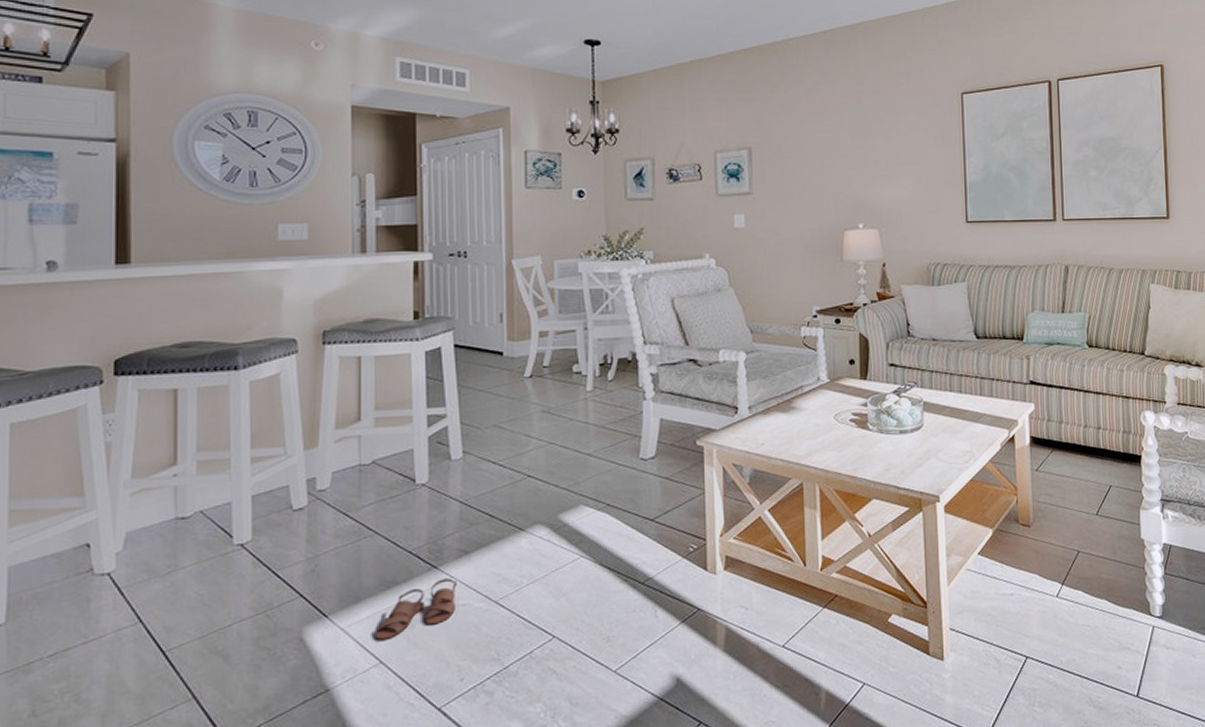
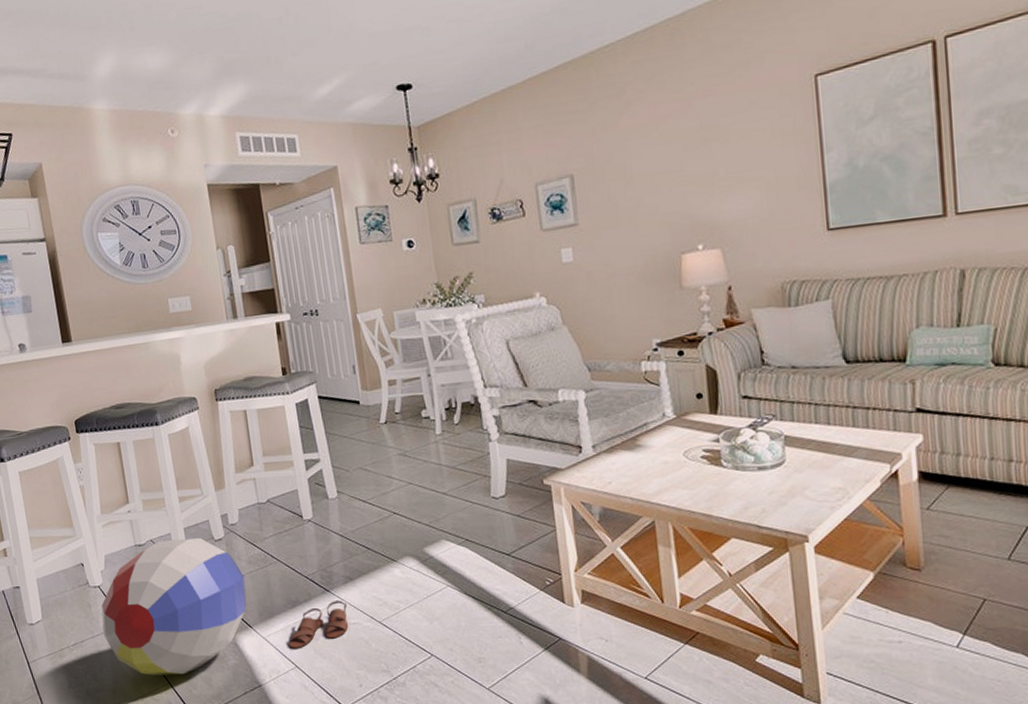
beachball: none [102,506,328,690] -> present [101,537,247,676]

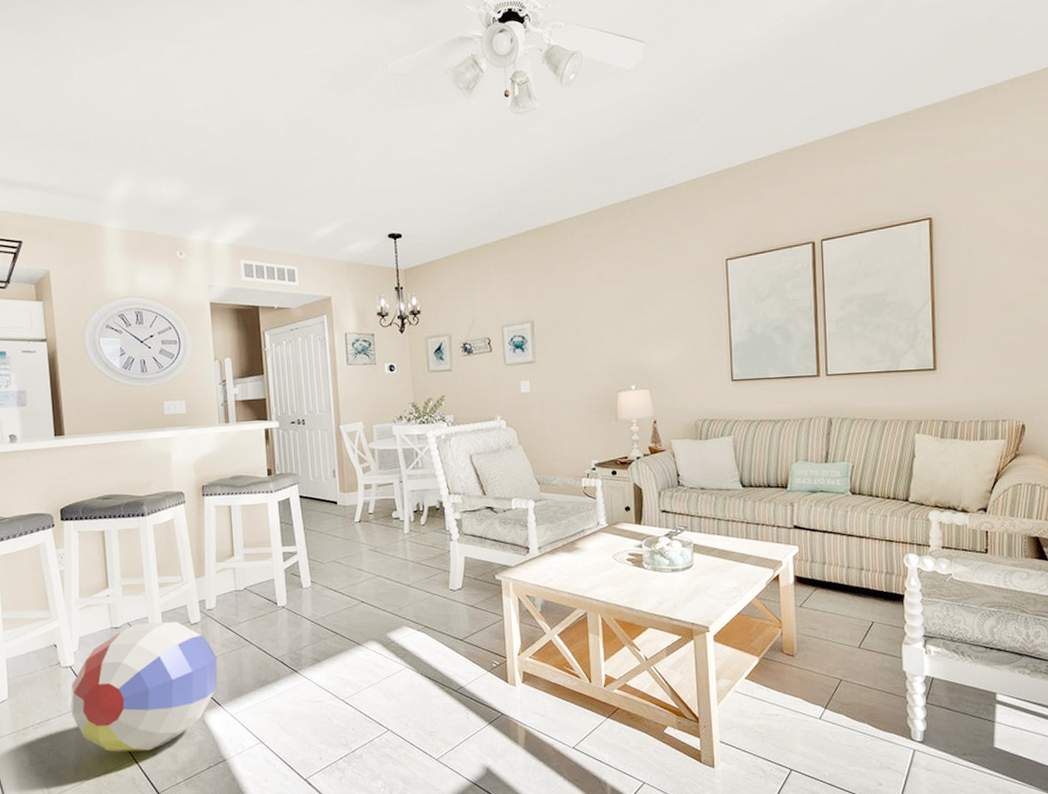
sandal: present [288,600,348,648] -> none [255,680,313,725]

